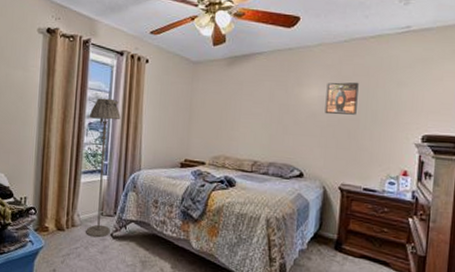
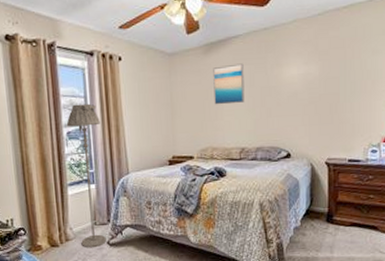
wall art: none [232,78,265,117] -> present [213,63,245,105]
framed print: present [325,82,359,115] -> none [305,55,336,92]

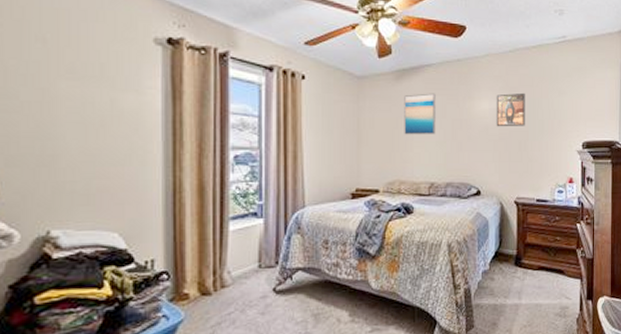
floor lamp: present [66,103,107,248] -> none [234,124,275,297]
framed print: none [305,55,336,92] -> present [496,92,525,127]

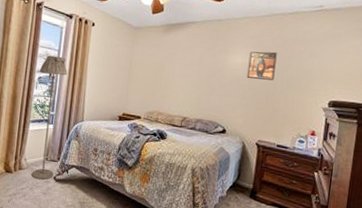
floor lamp: none [234,124,275,297] -> present [31,55,68,181]
wall art: present [404,93,436,135] -> none [166,44,196,79]

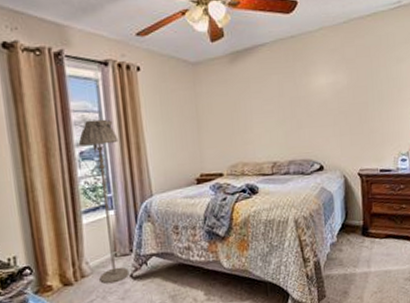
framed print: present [247,51,277,81] -> none [333,63,364,101]

